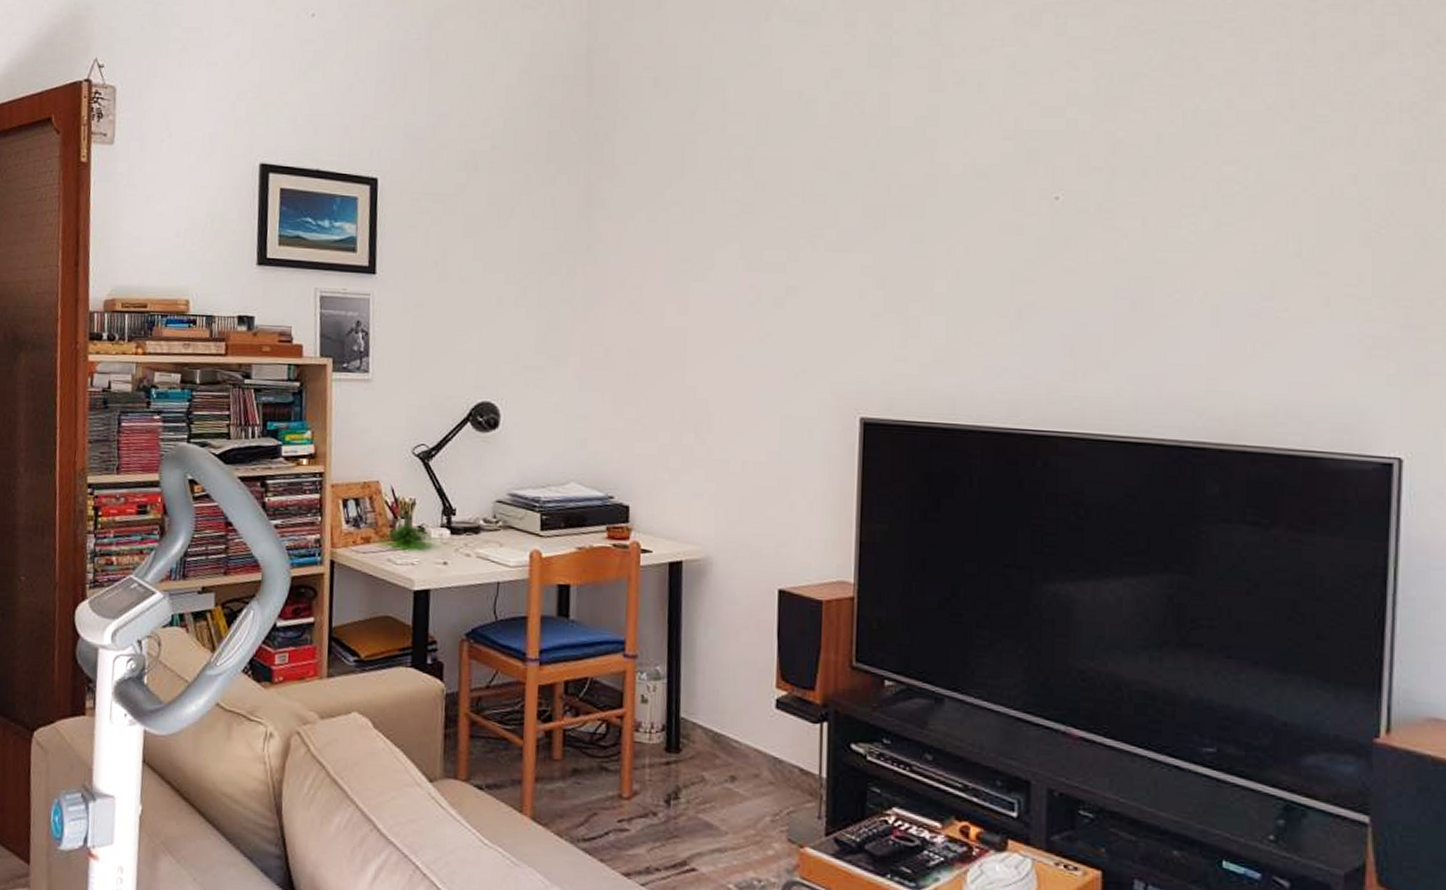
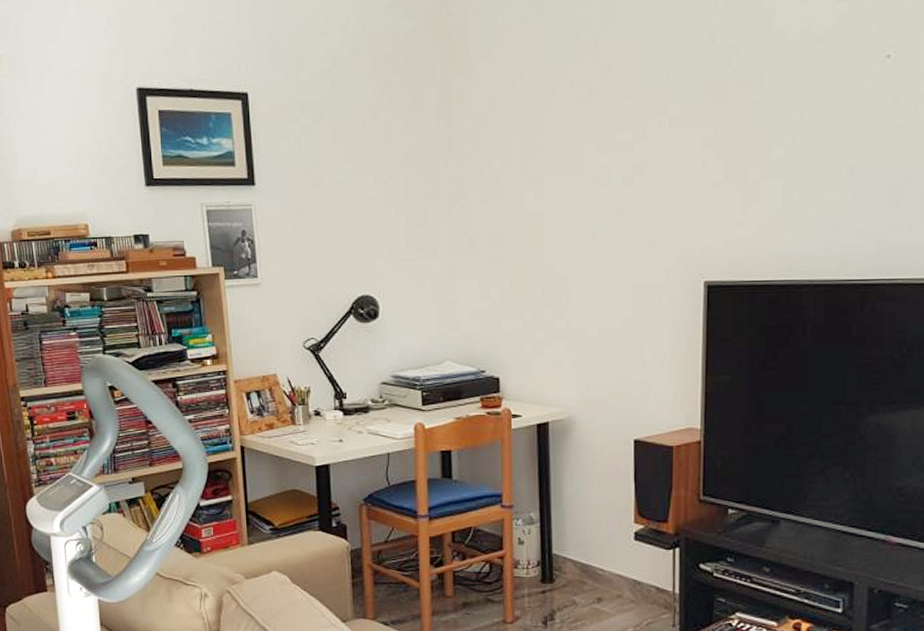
plant: present [376,513,437,550] -> none [279,400,332,432]

